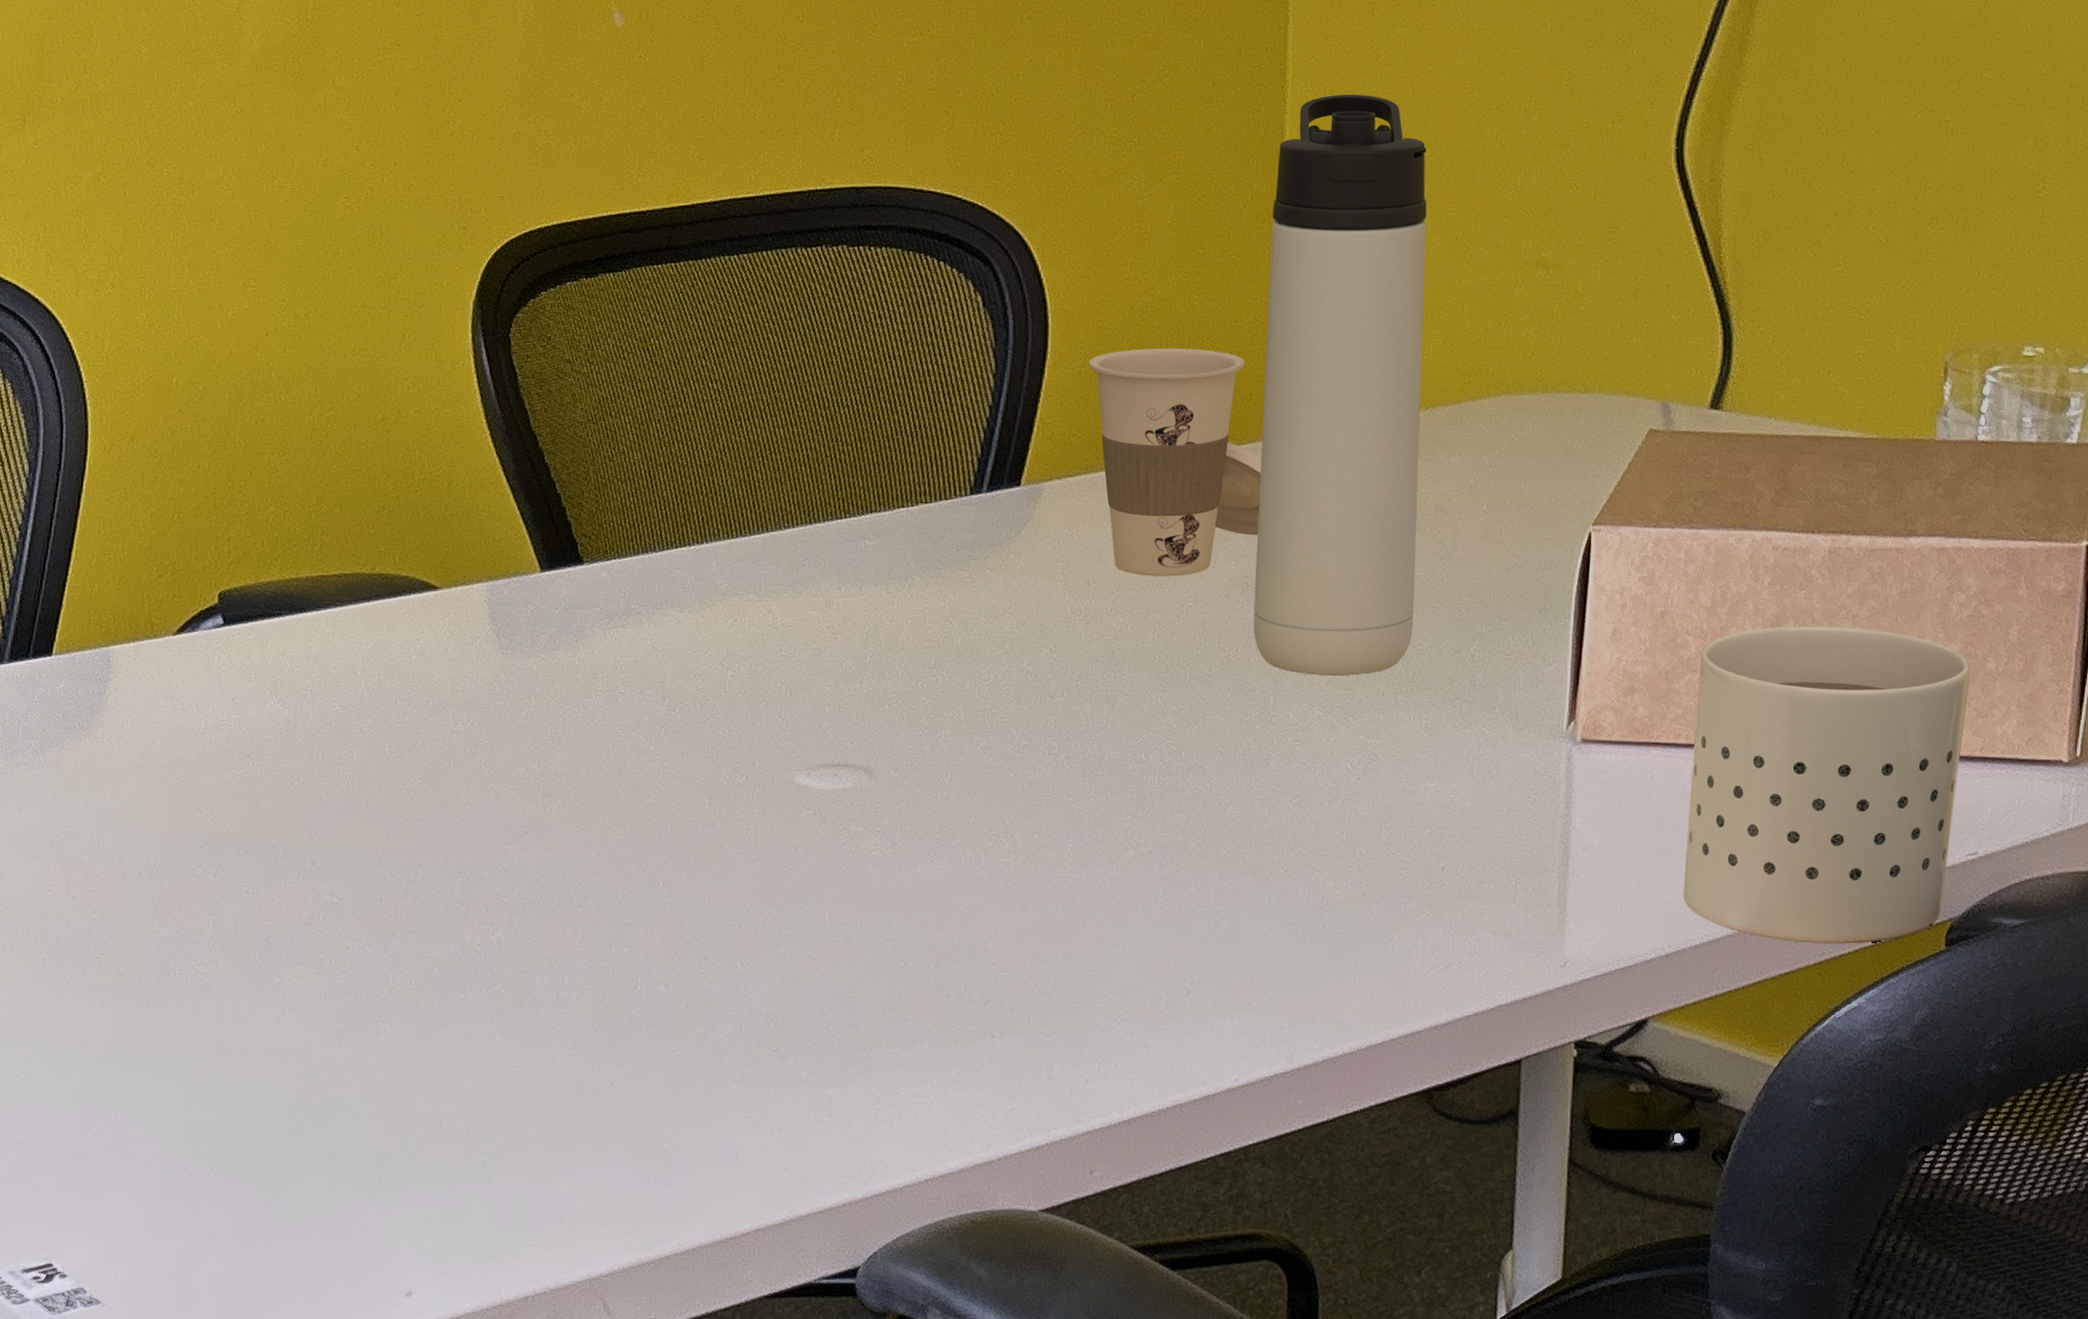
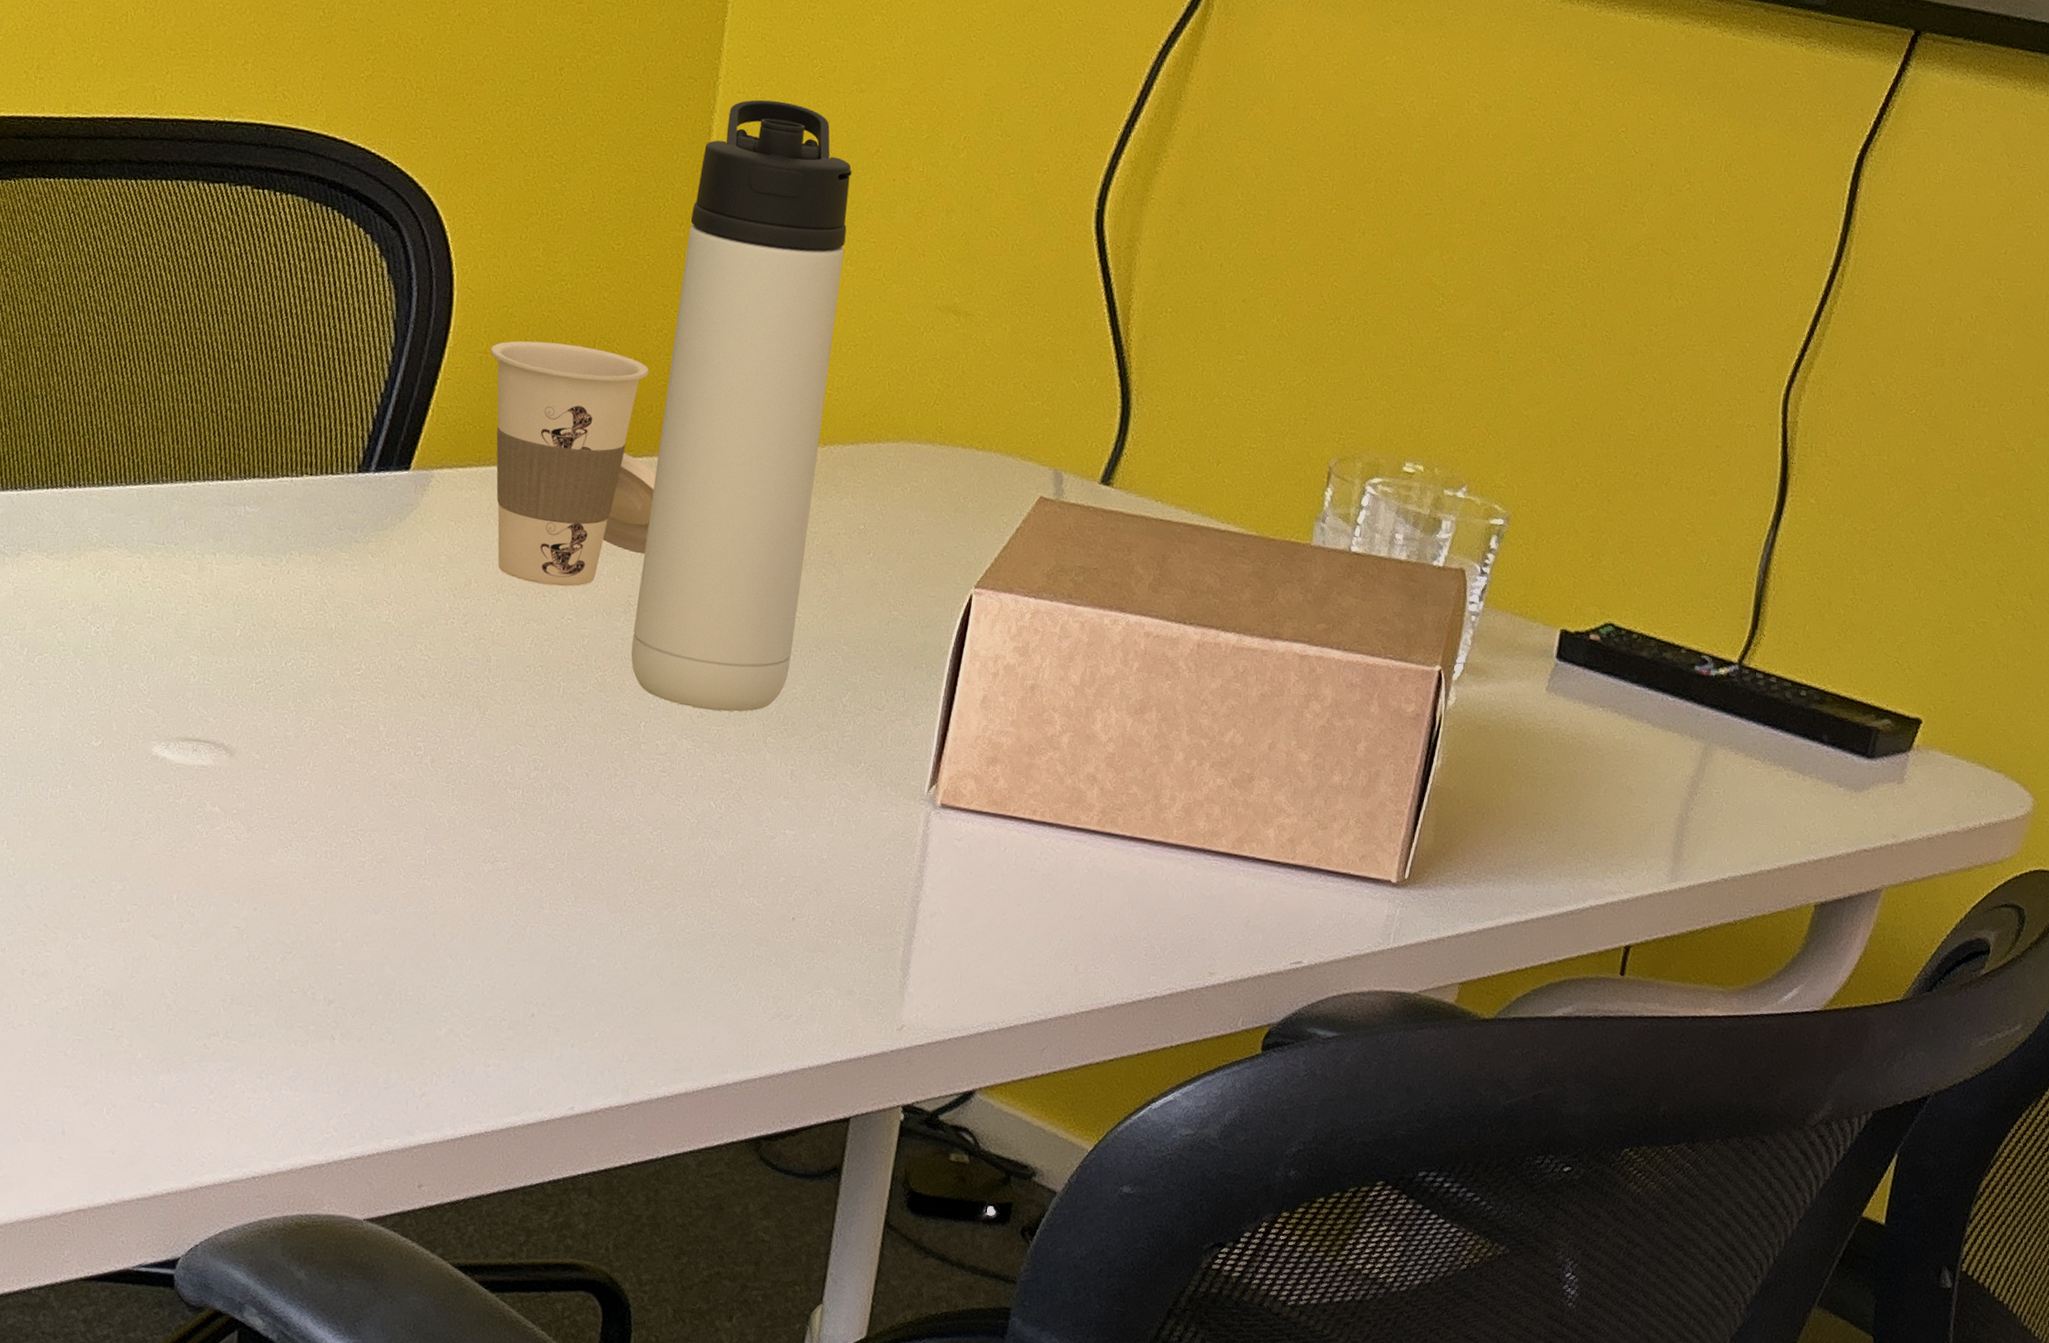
mug: present [1683,626,1970,944] -> none [1021,713,1317,1039]

